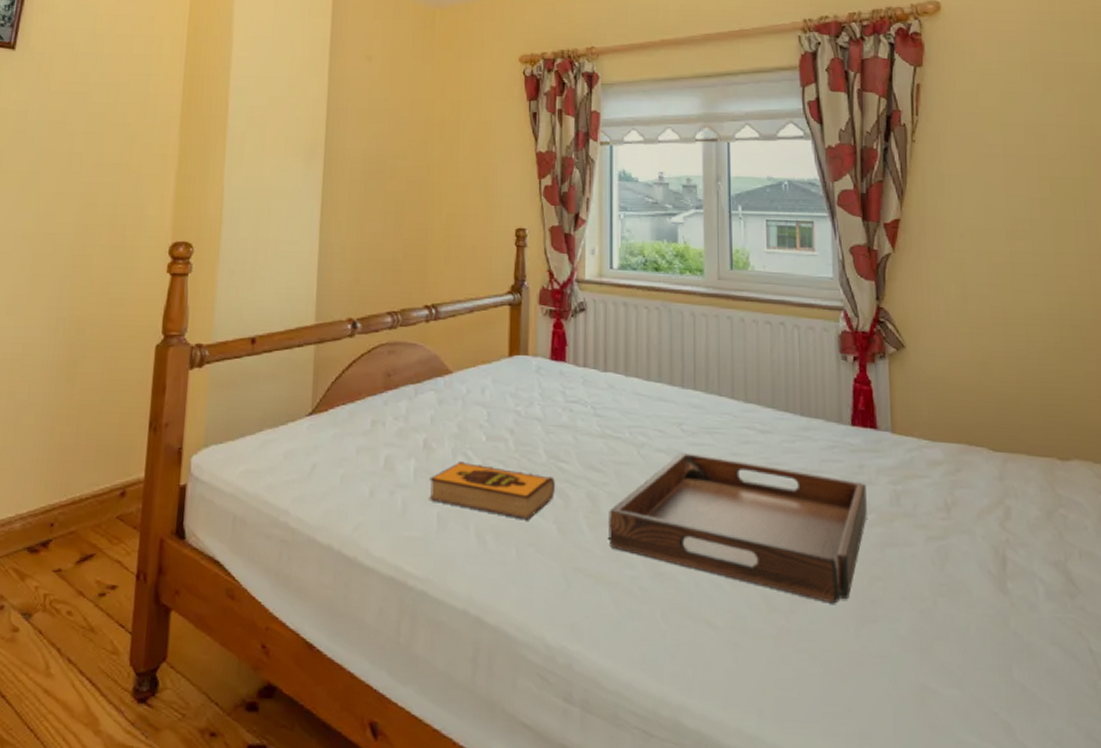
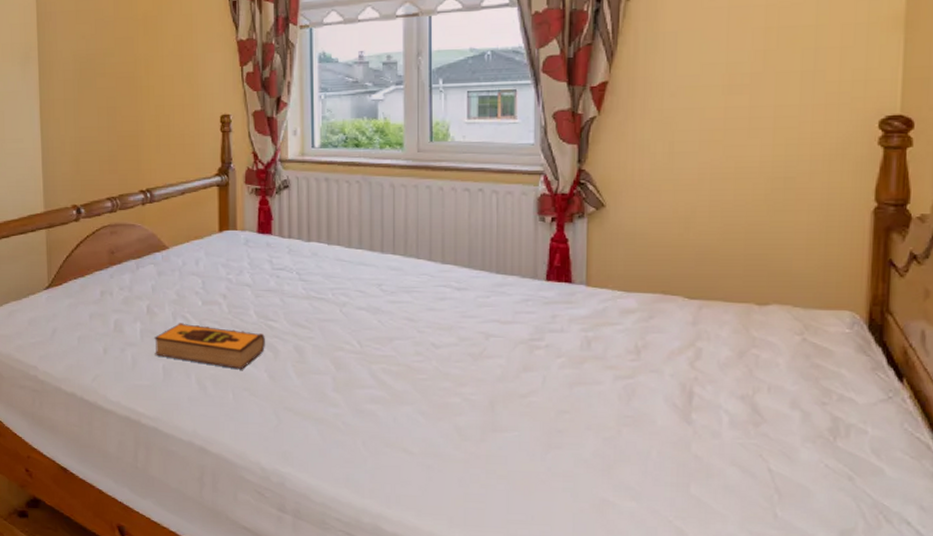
serving tray: present [609,452,867,604] -> none [314,309,558,434]

